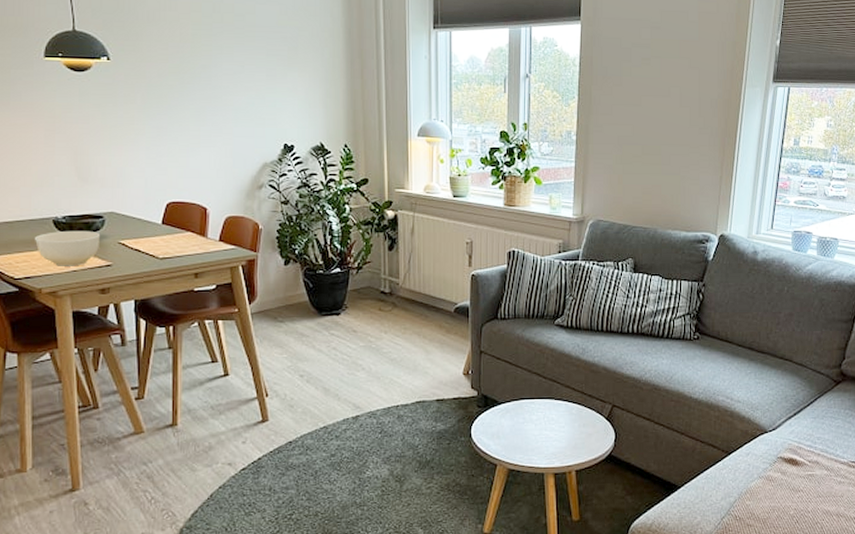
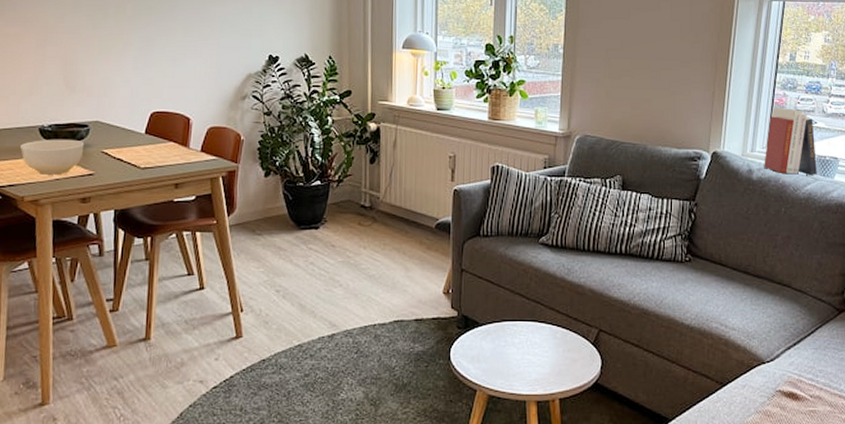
books: none [768,190,818,256] -> present [764,106,817,176]

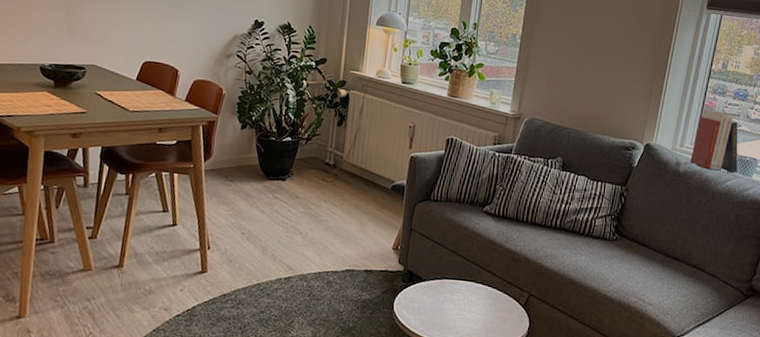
bowl: present [19,139,85,175] -> none [21,77,80,110]

